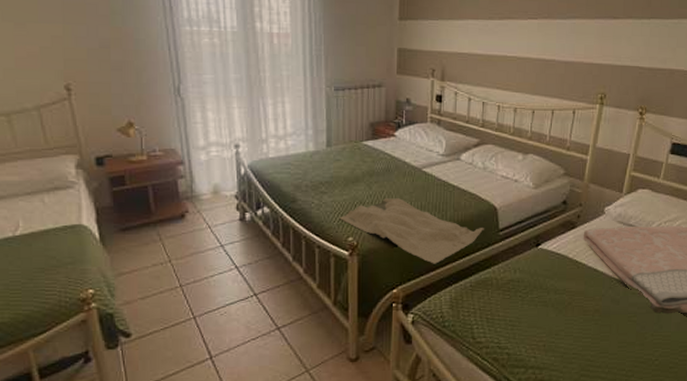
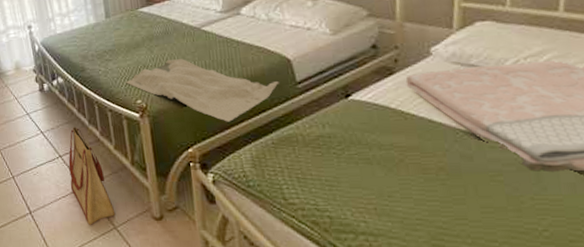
shopping bag: none [262,263,310,369] -> present [68,127,116,225]

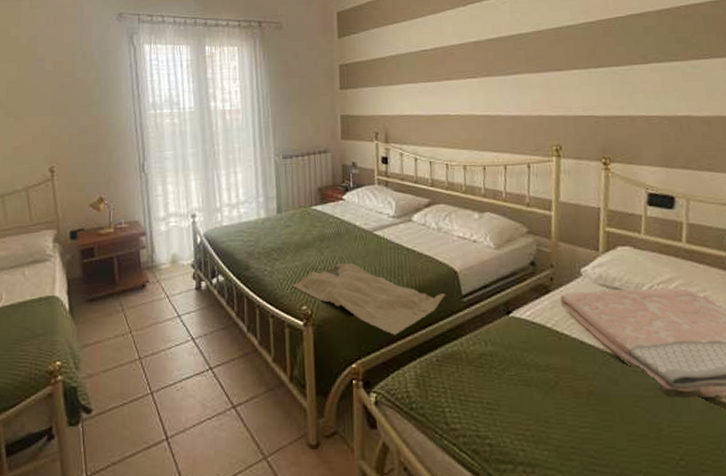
shopping bag: present [68,127,116,225] -> none [218,334,267,454]

